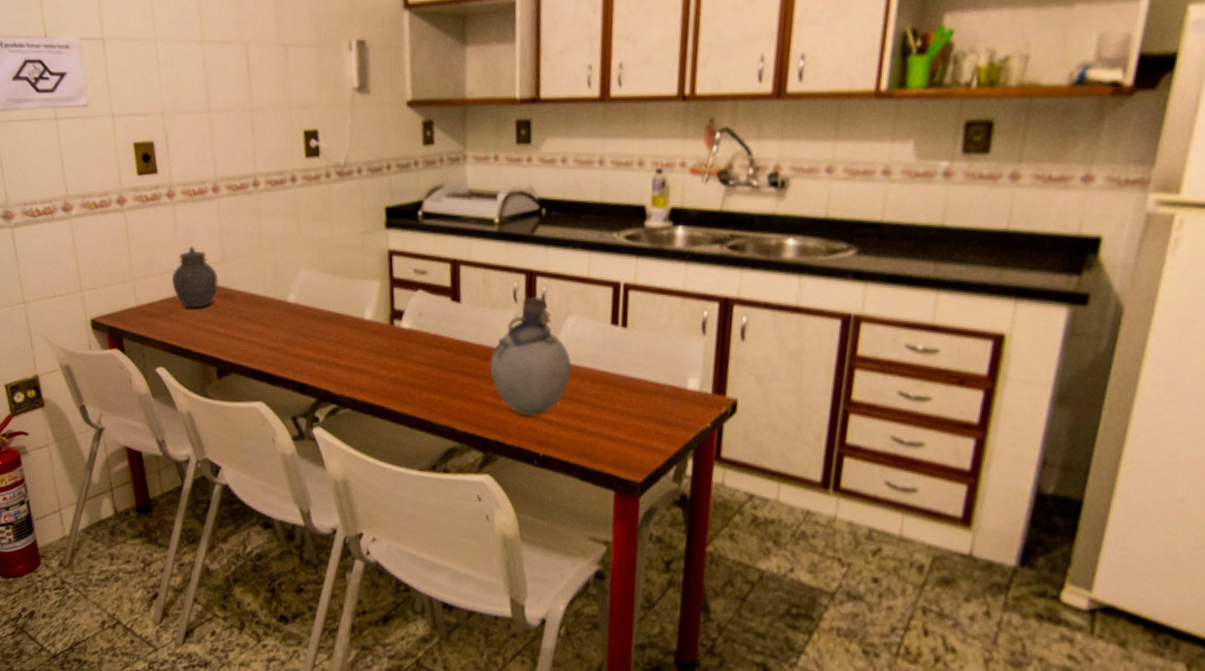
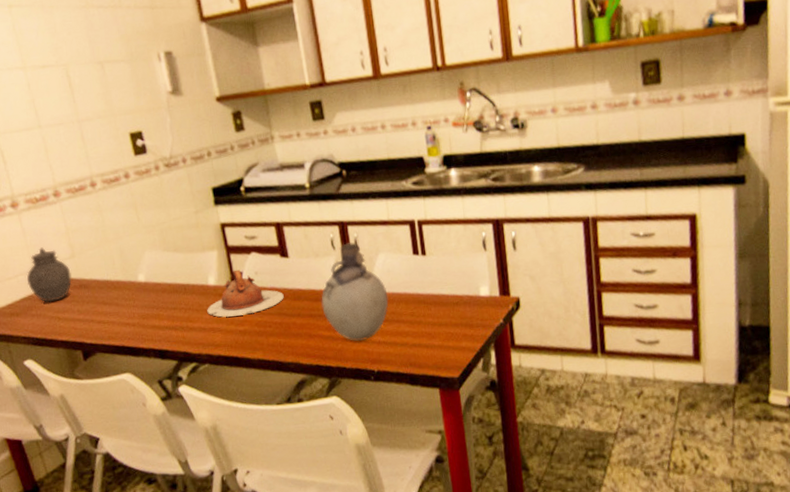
teapot: none [358,306,448,361] -> present [207,269,284,317]

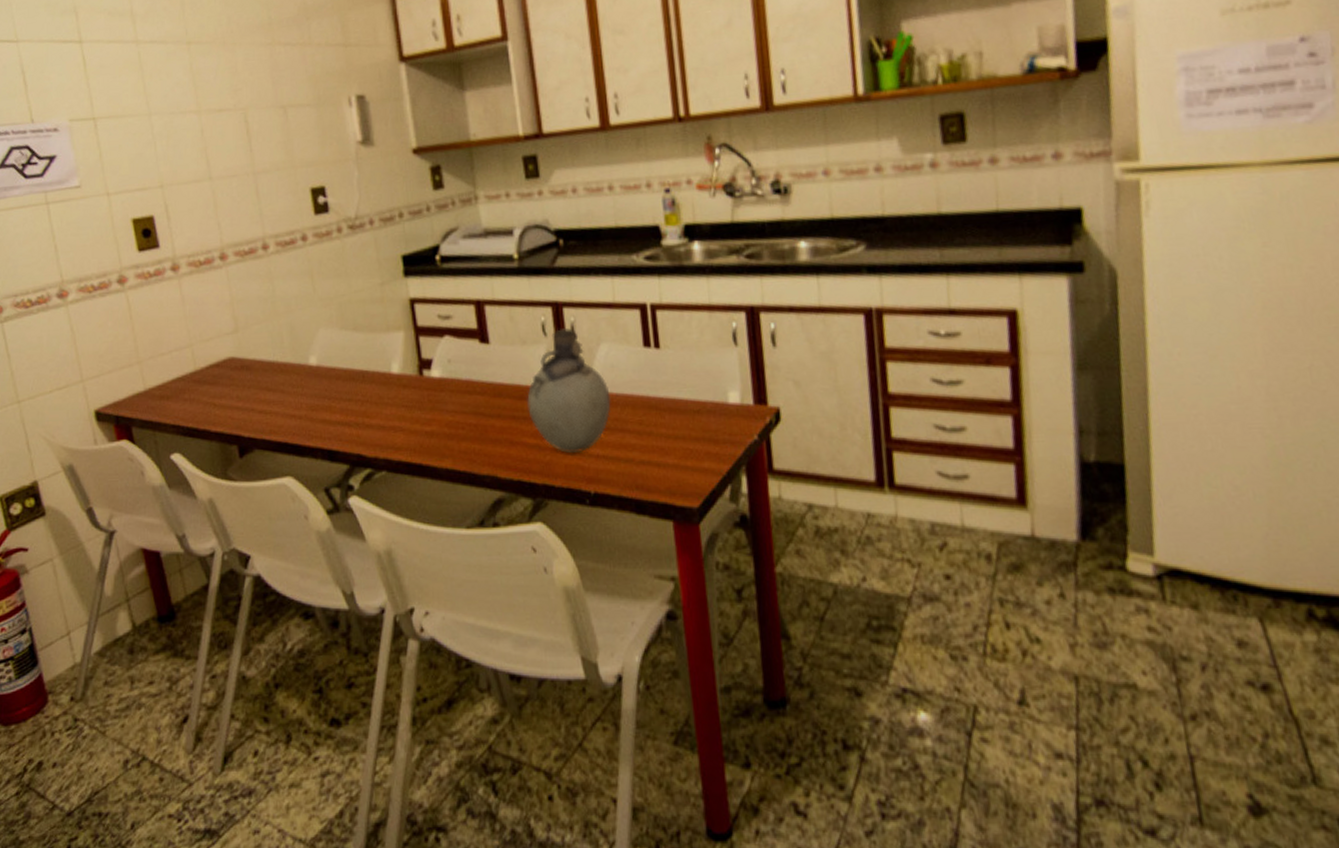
jar: present [26,247,72,303] -> none [181,319,233,386]
teapot: present [207,269,284,317] -> none [388,355,482,414]

